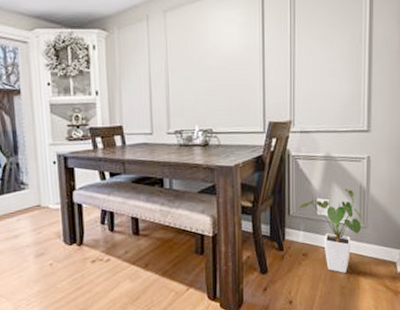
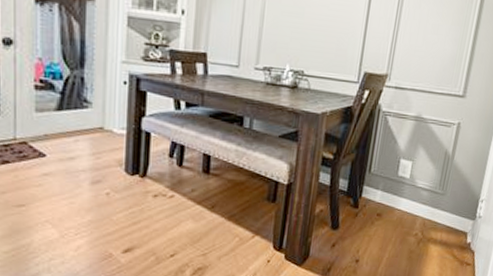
house plant: present [299,188,362,273] -> none [380,152,442,238]

